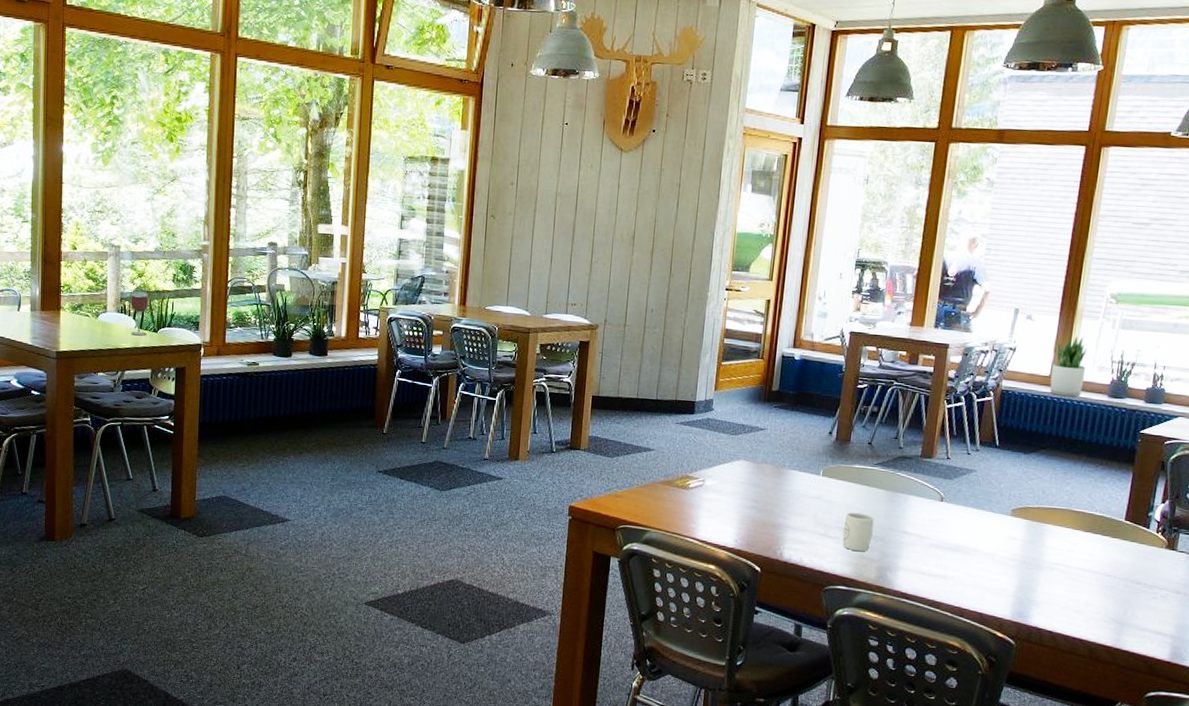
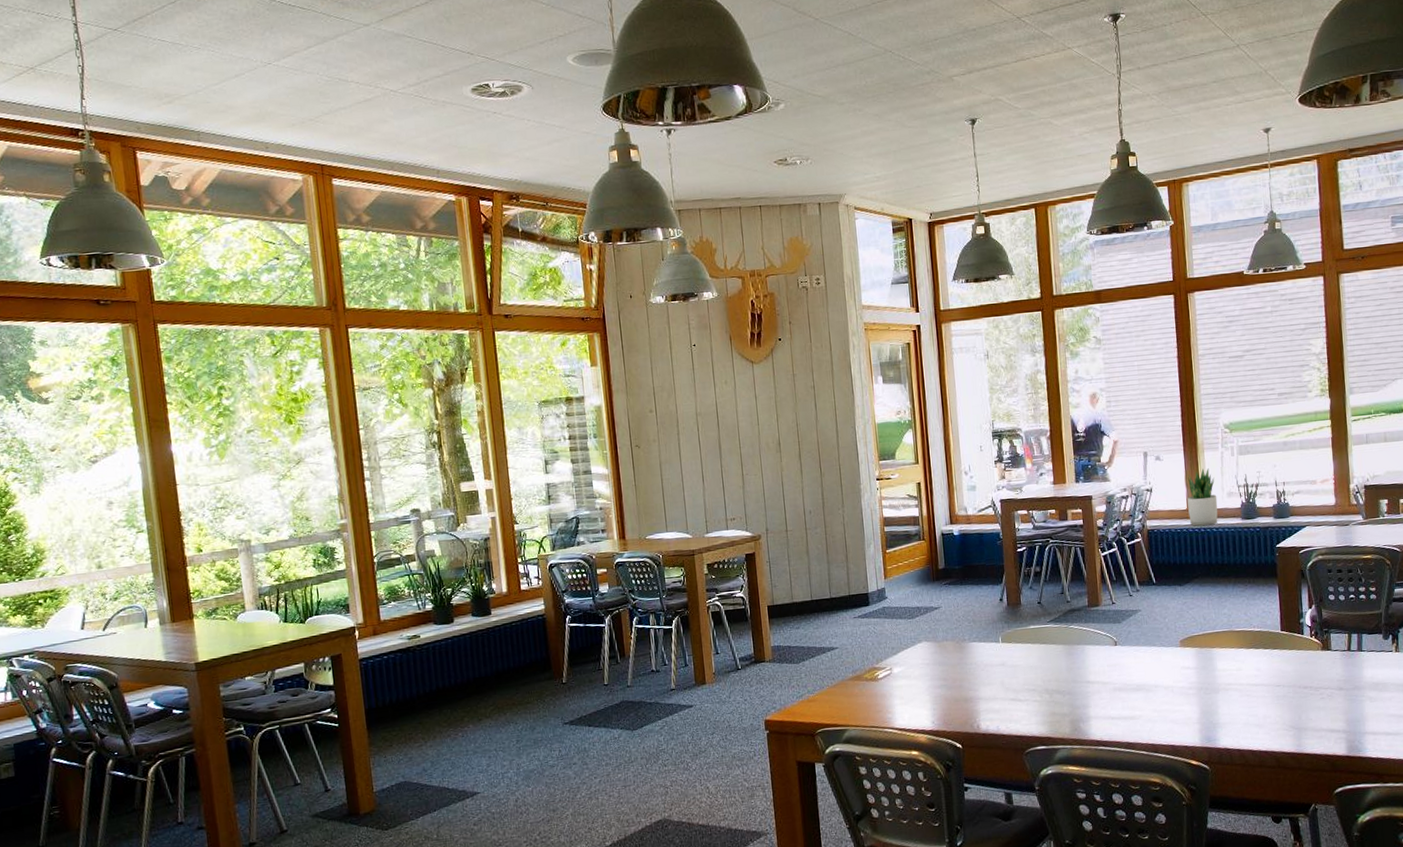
wineglass: present [130,288,149,336] -> none [269,580,293,631]
mug: present [842,512,874,552] -> none [1031,671,1060,710]

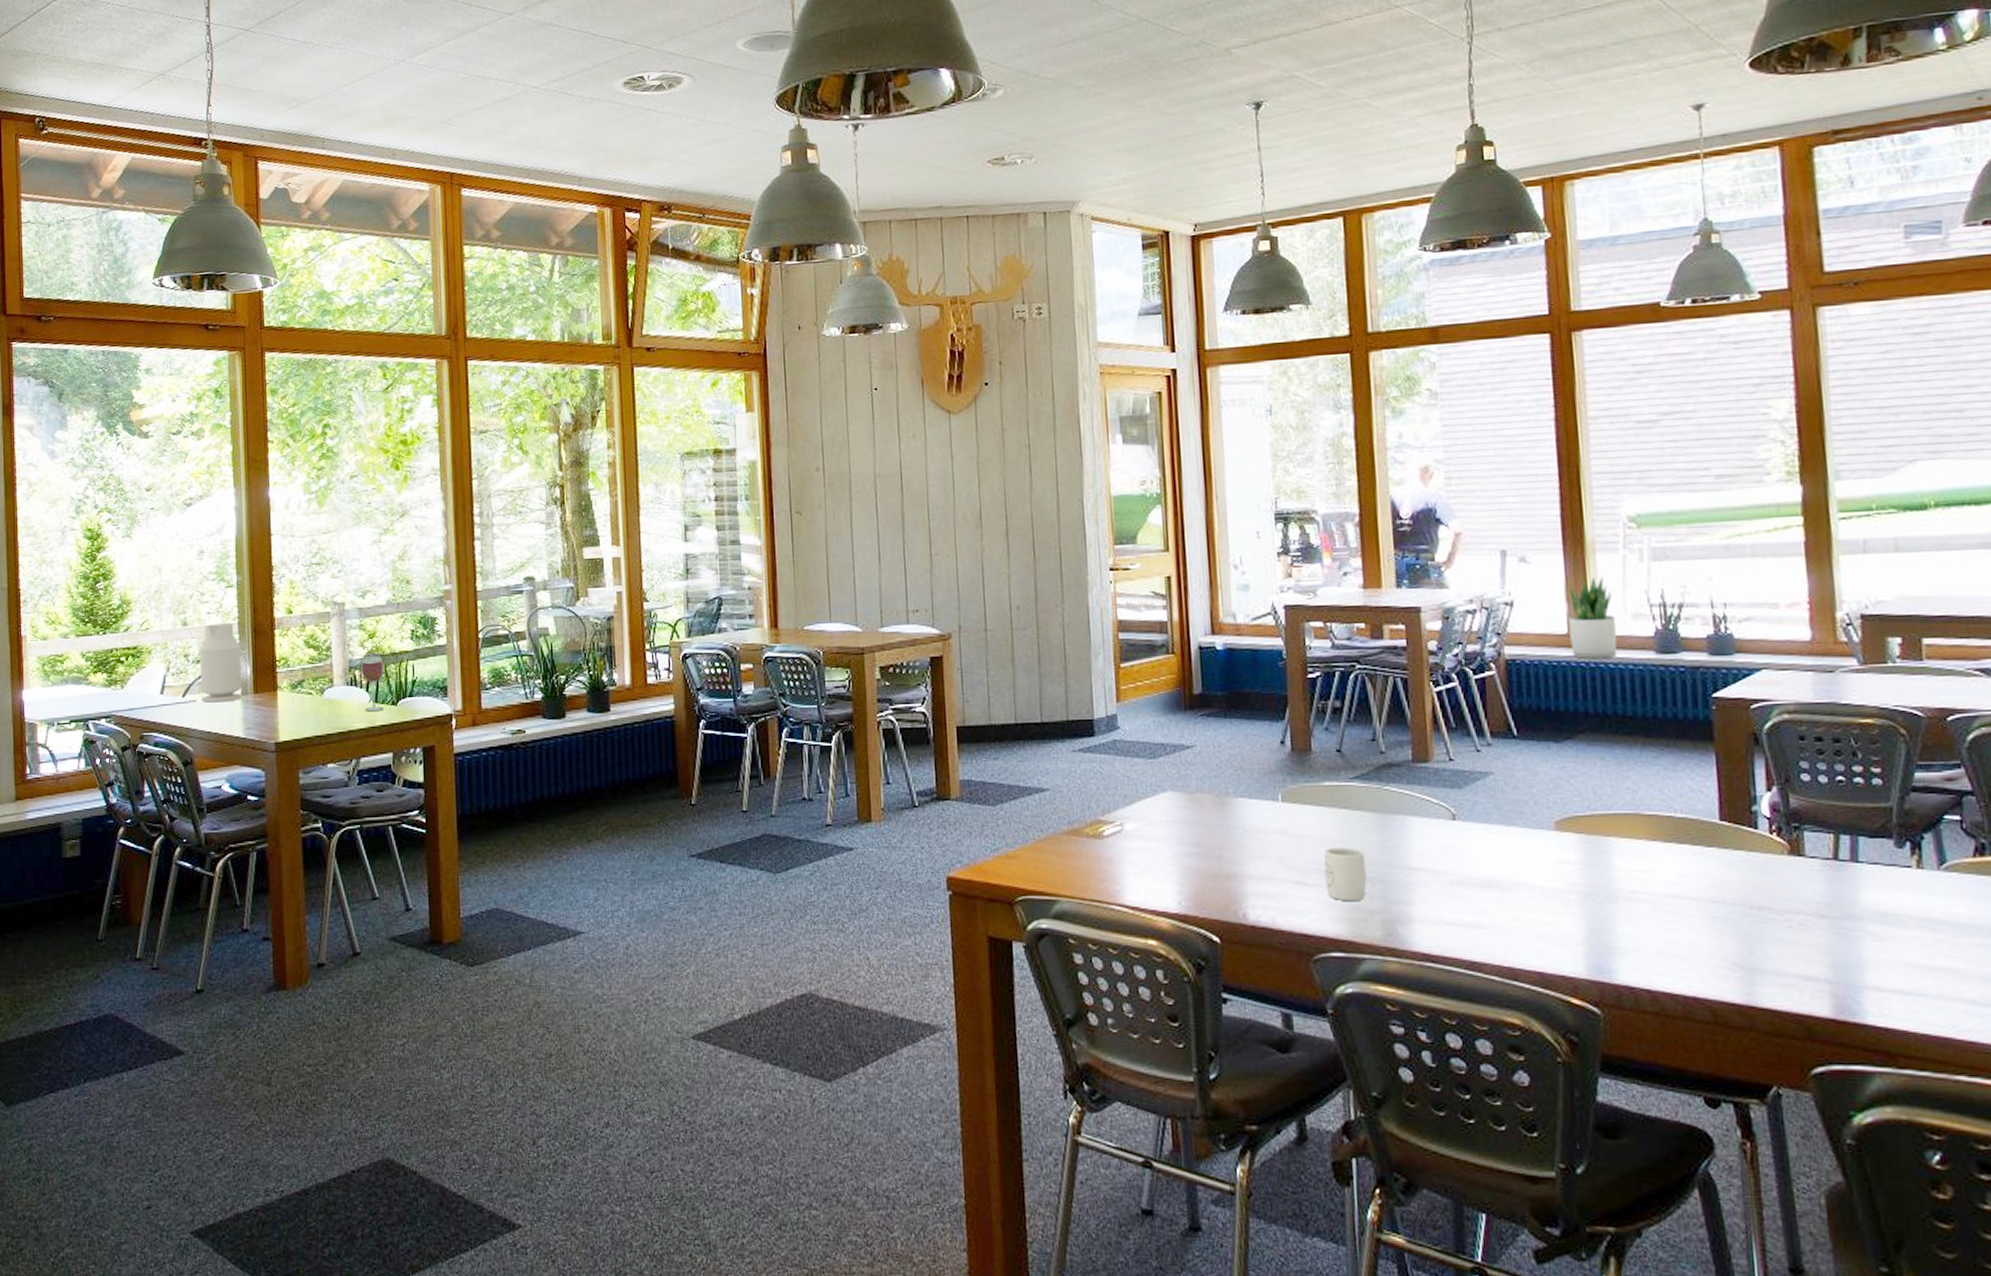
water jug: none [115,563,161,634] -> present [199,623,243,703]
wineglass: none [269,580,293,631] -> present [361,652,384,712]
mug: none [1031,671,1060,710] -> present [1324,847,1367,902]

